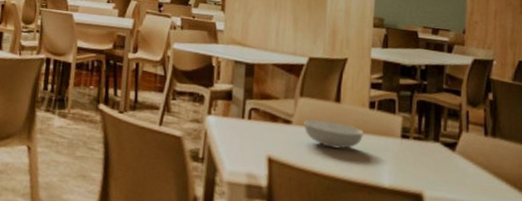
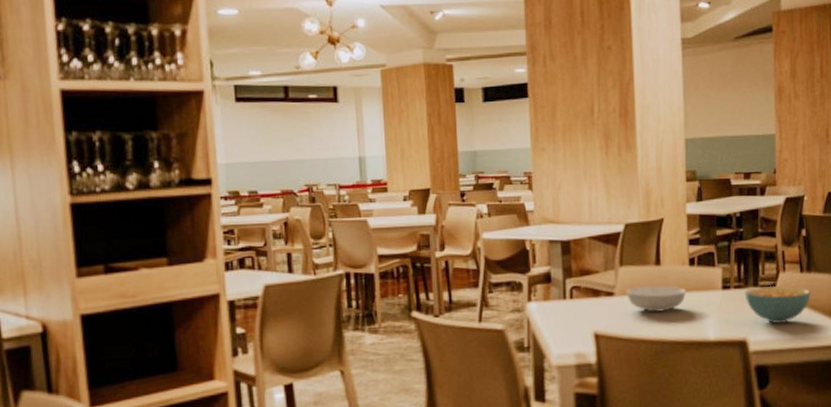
cereal bowl: none [423,142,494,184] -> present [744,285,811,323]

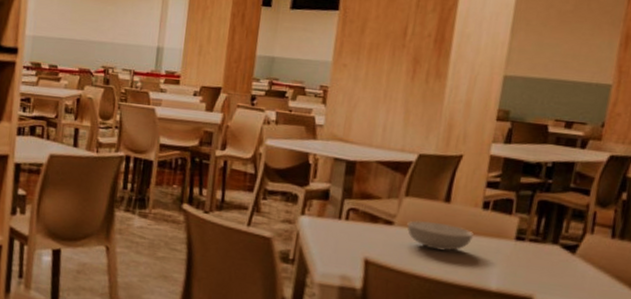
cereal bowl: present [744,285,811,323] -> none [539,244,620,288]

